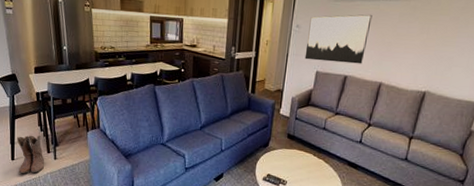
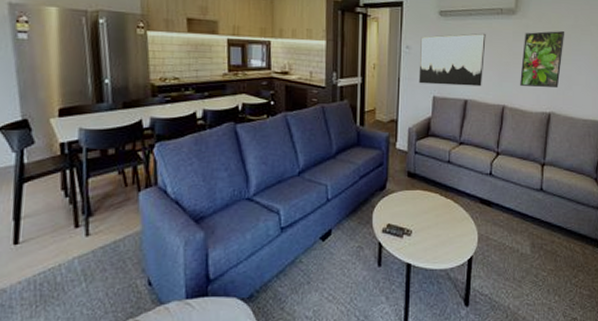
boots: present [16,135,44,174] -> none [24,204,69,264]
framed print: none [399,13,454,68] -> present [520,31,565,87]

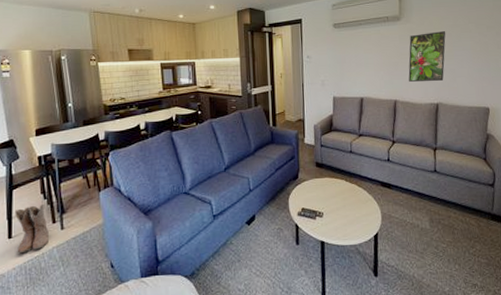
boots: none [24,204,69,264] -> present [14,205,49,254]
wall art: present [418,33,486,87] -> none [319,39,376,87]

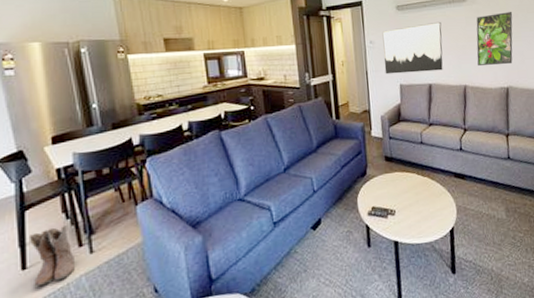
wall art: none [319,39,376,87] -> present [382,21,443,75]

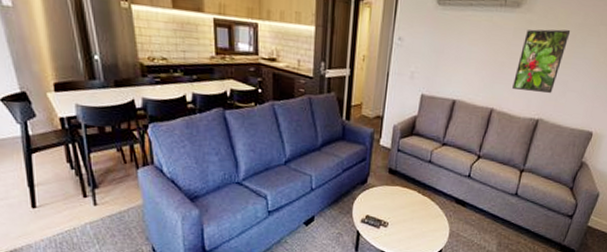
boots: present [28,226,75,287] -> none [36,174,80,226]
wall art: present [382,21,443,75] -> none [408,27,485,87]

